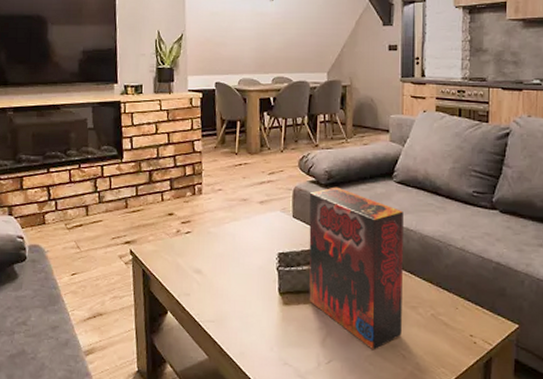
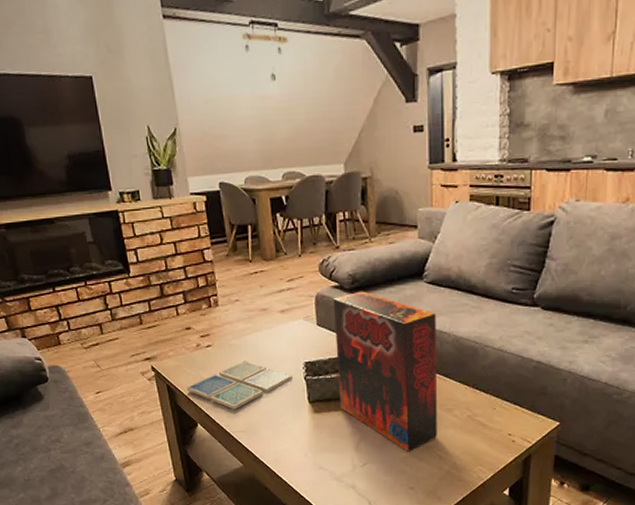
drink coaster: none [162,248,265,298] -> present [187,361,292,410]

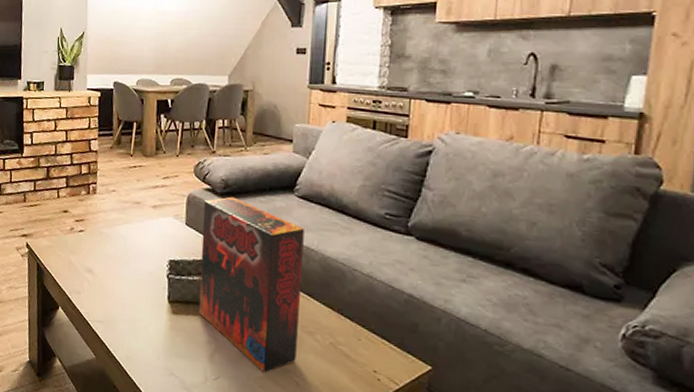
drink coaster: present [187,361,292,410] -> none [55,250,156,298]

